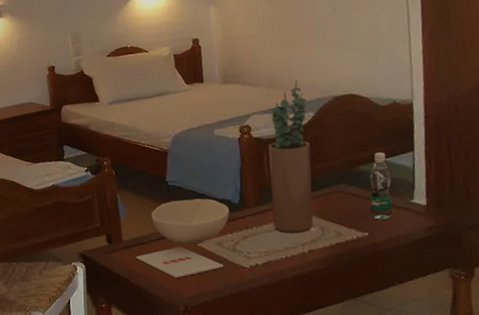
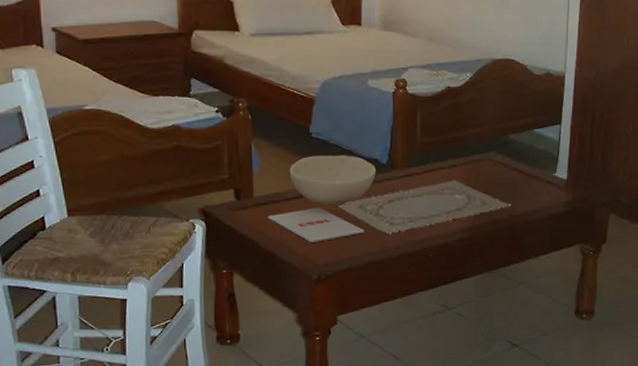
vase: present [268,80,313,233] -> none [421,36,466,199]
bottle: present [369,152,393,220] -> none [515,122,539,191]

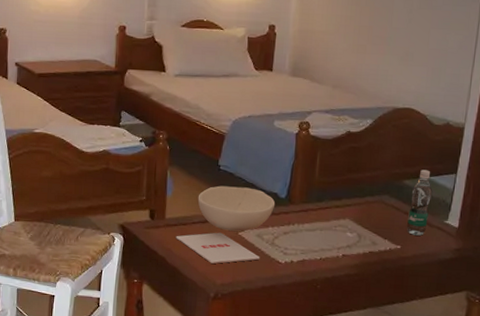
bottle: none [515,122,539,191] -> present [406,169,433,236]

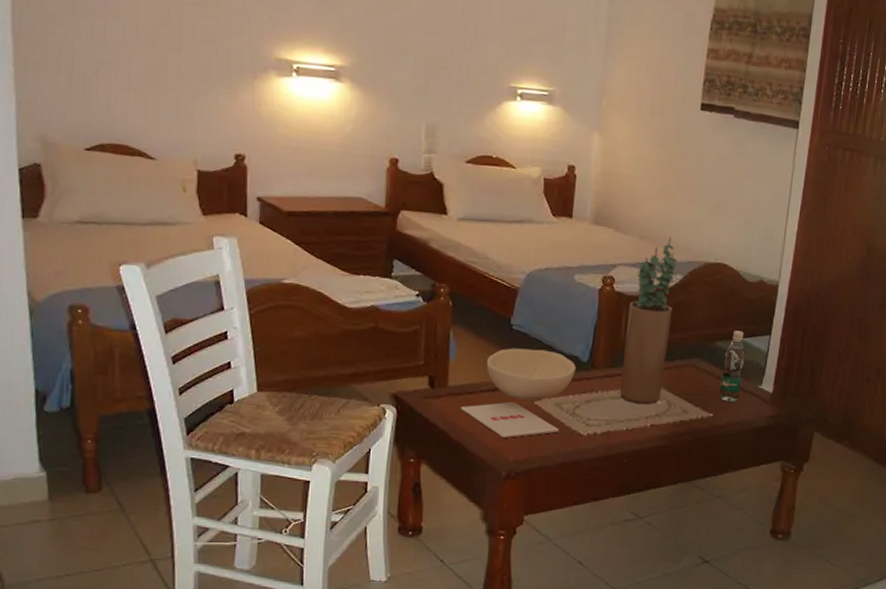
vase: none [314,85,368,236] -> present [620,236,677,404]

